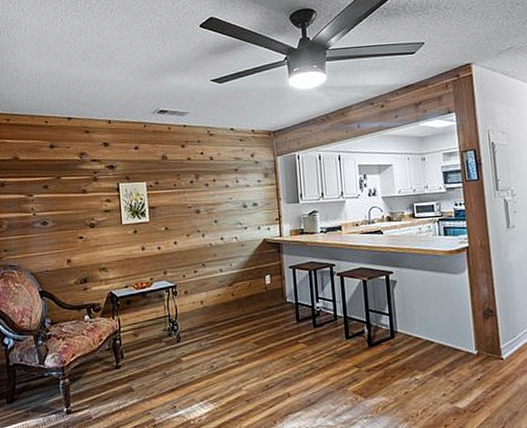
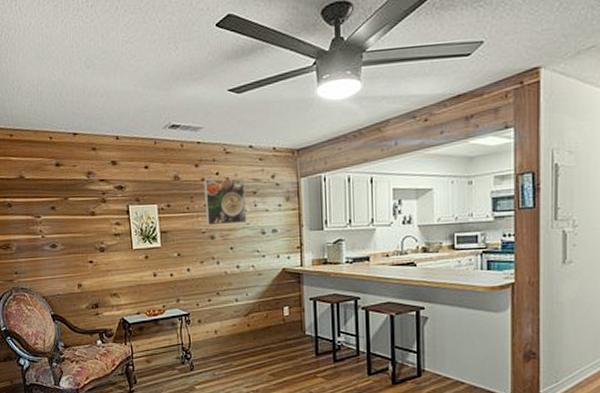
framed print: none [189,157,230,201] -> present [203,178,247,226]

